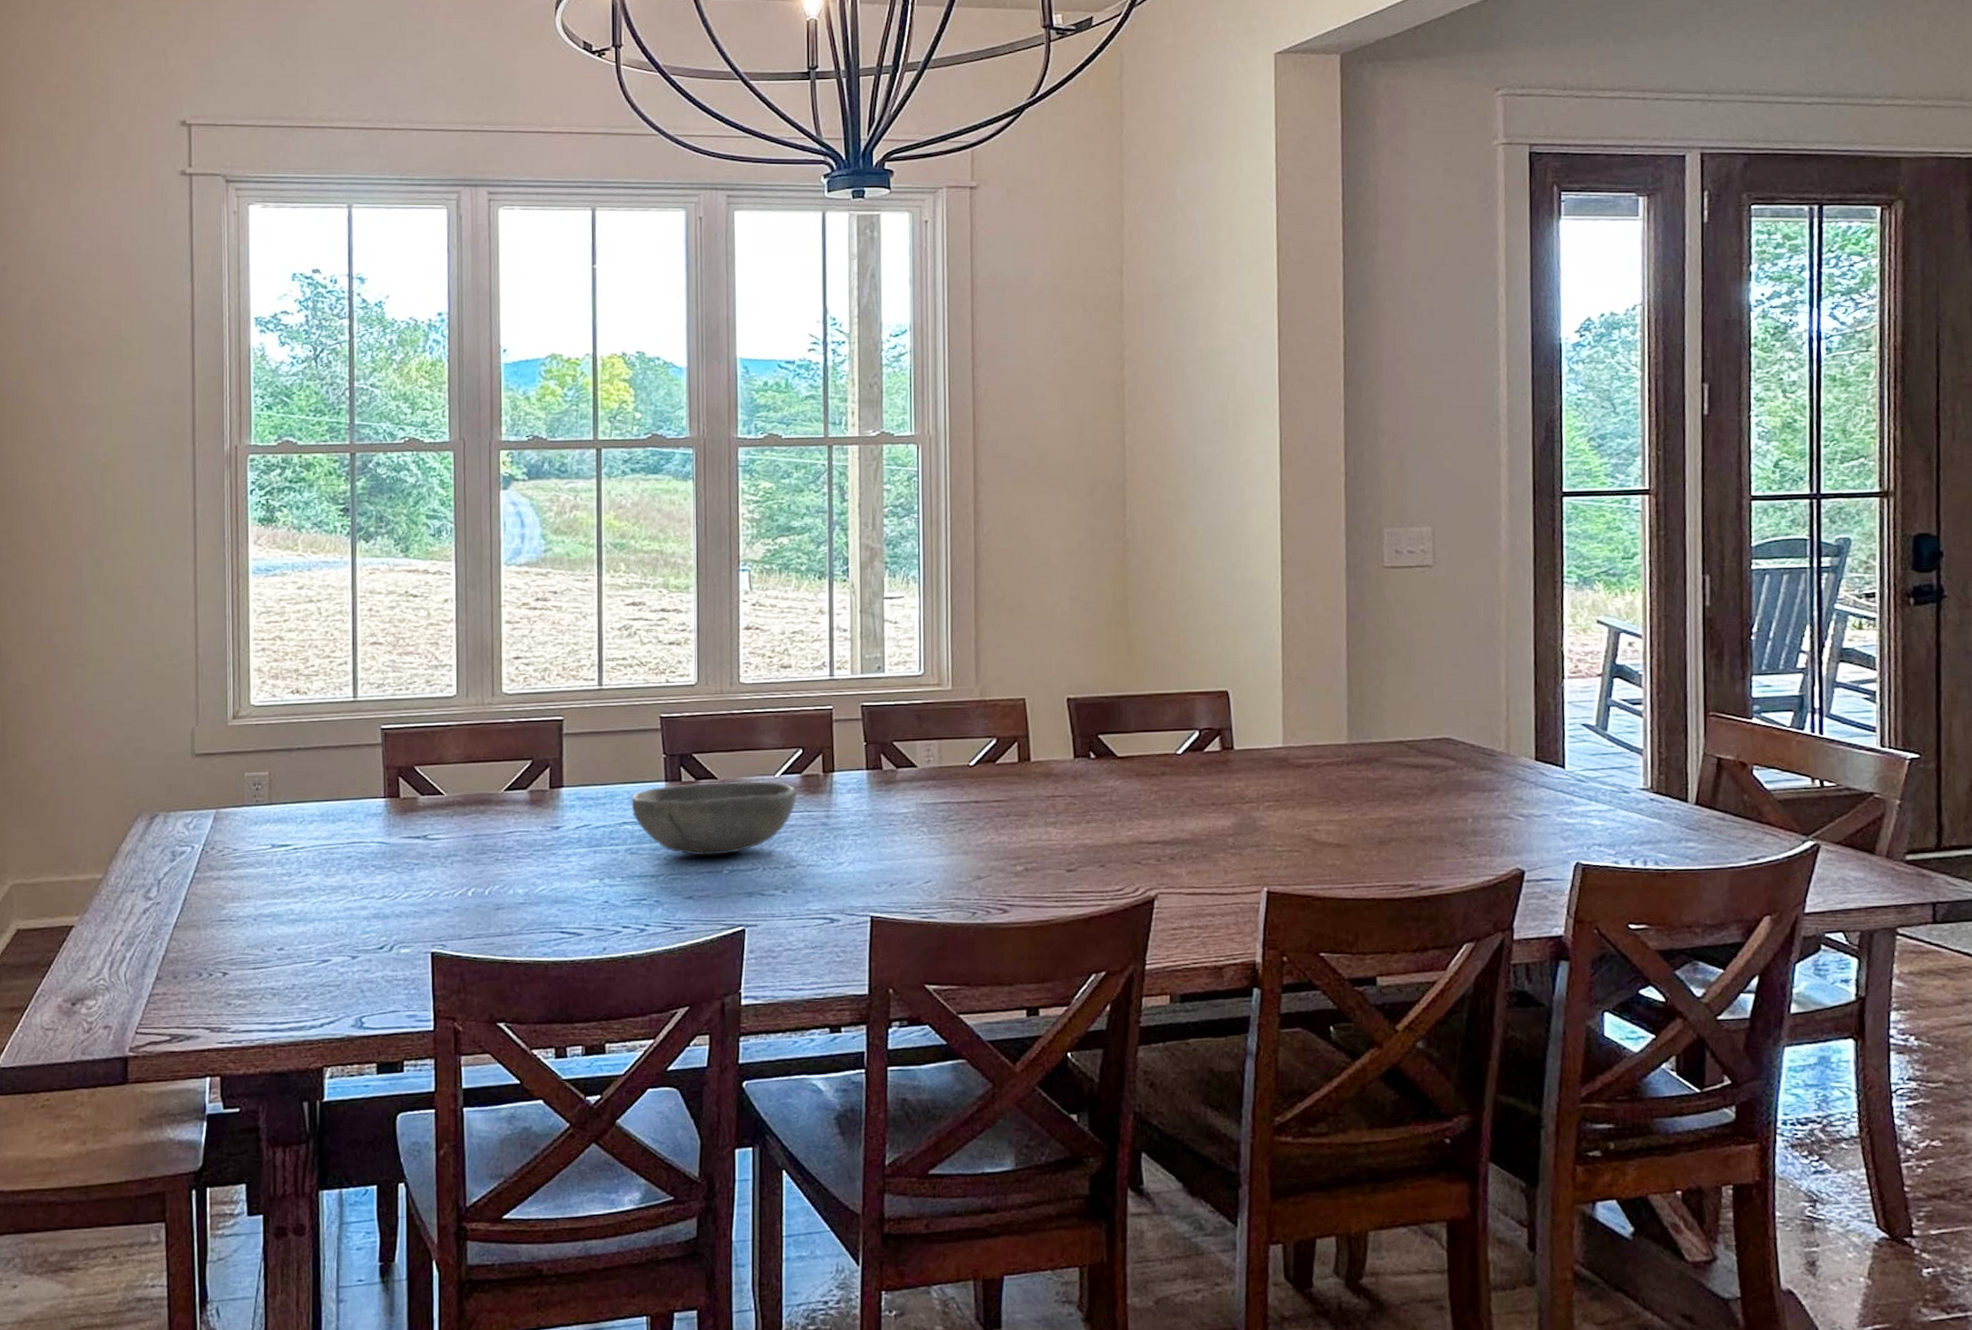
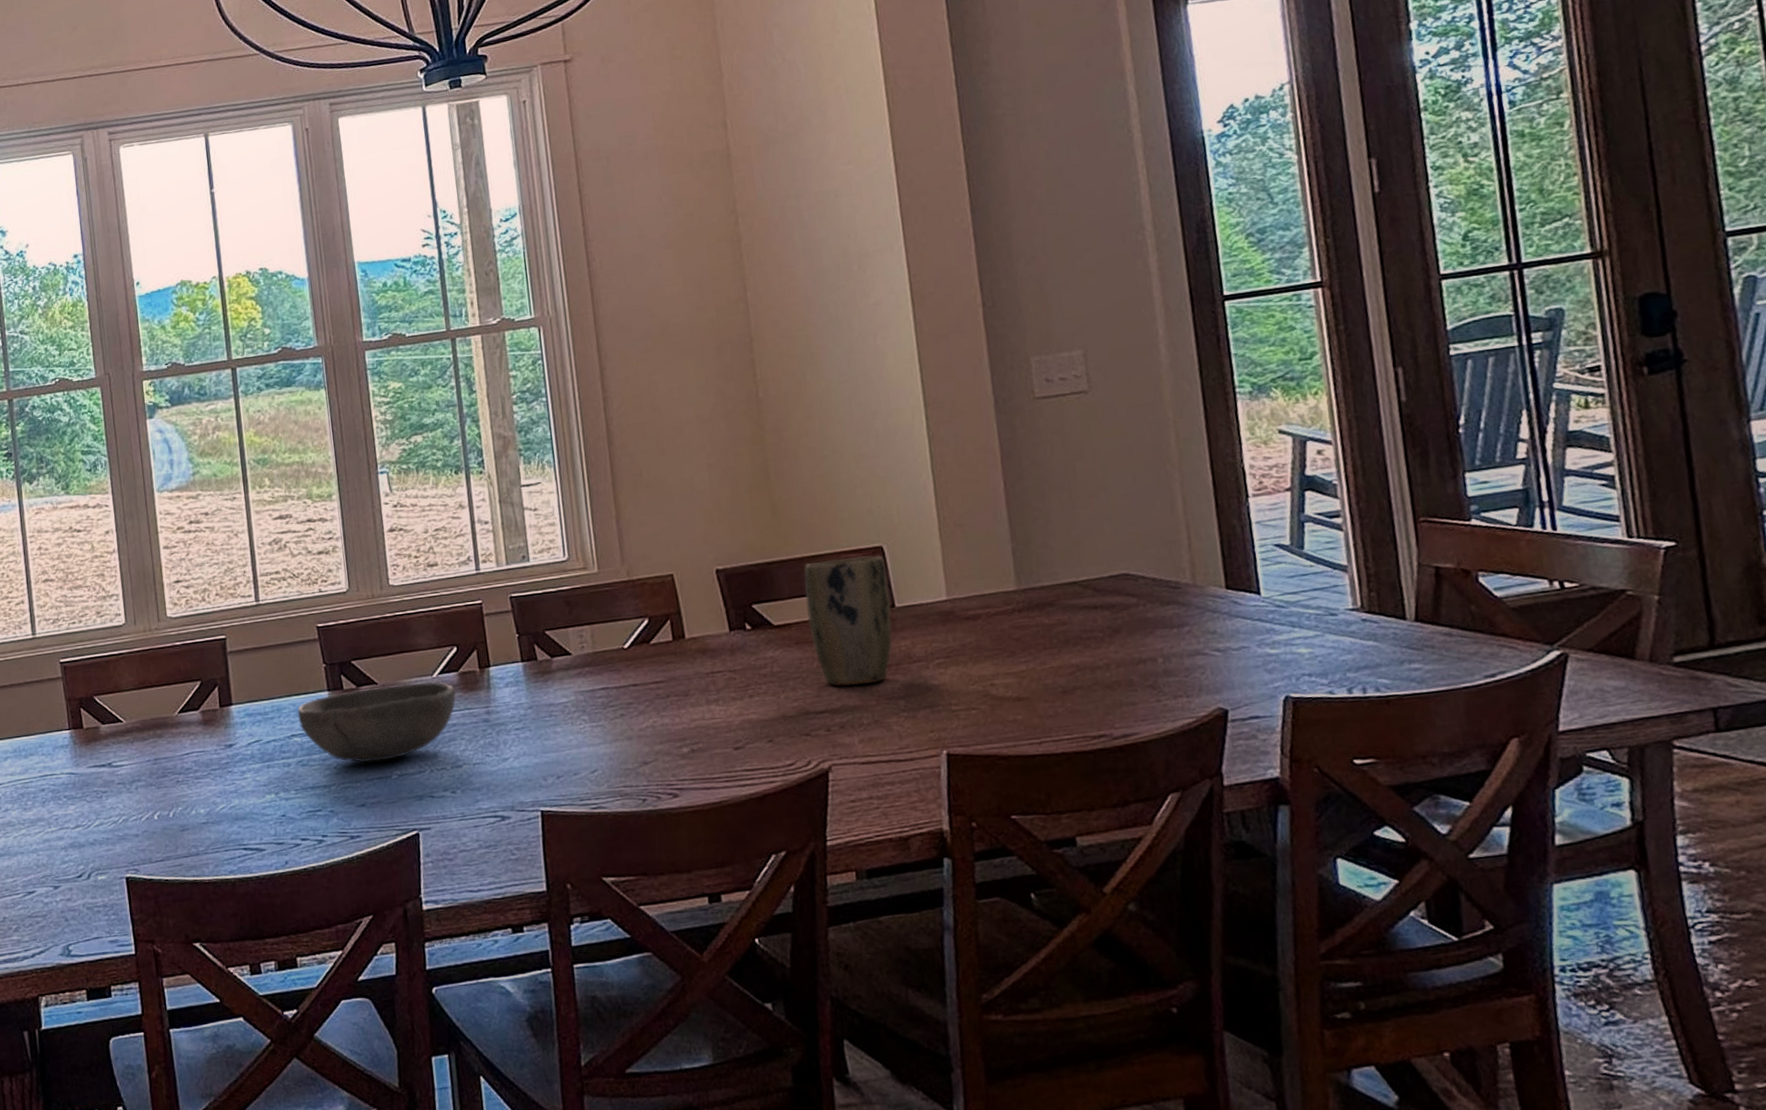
plant pot: none [1150,698,1230,820] -> present [803,555,893,686]

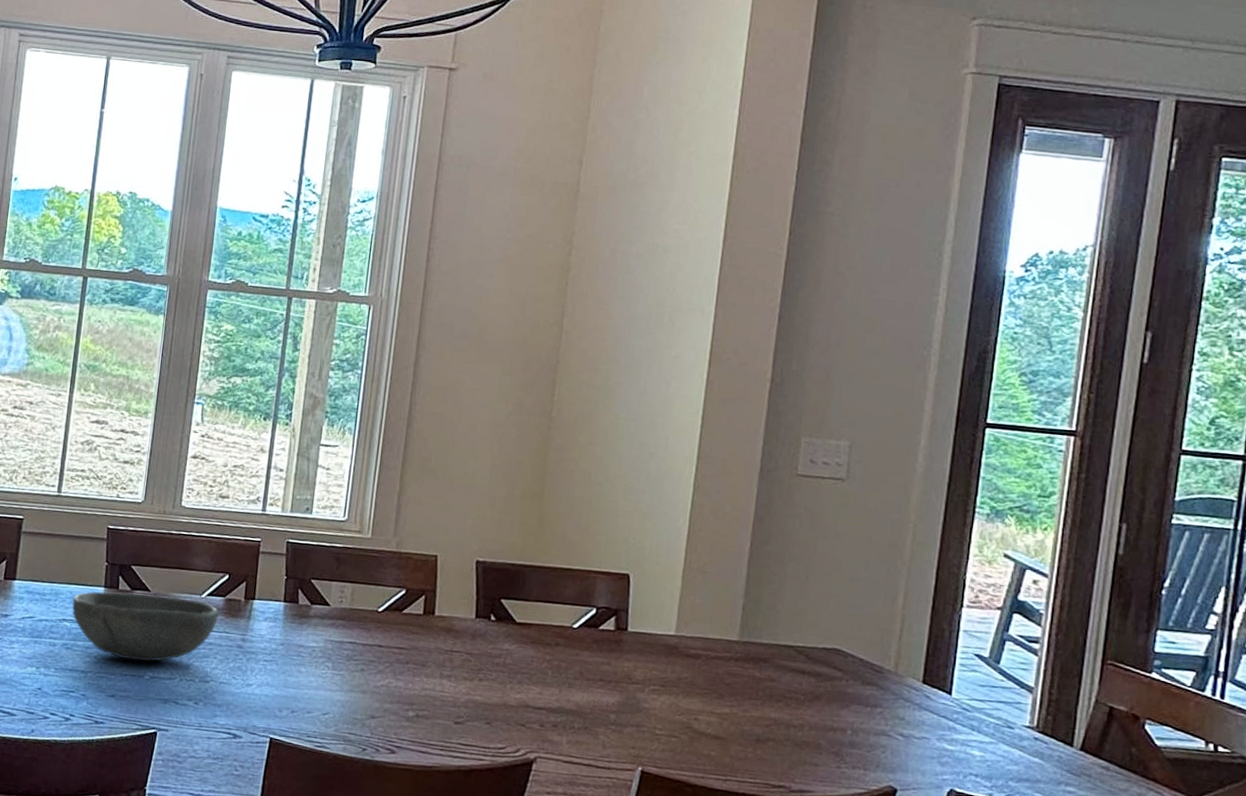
plant pot: present [803,555,893,686] -> none [547,574,629,694]

